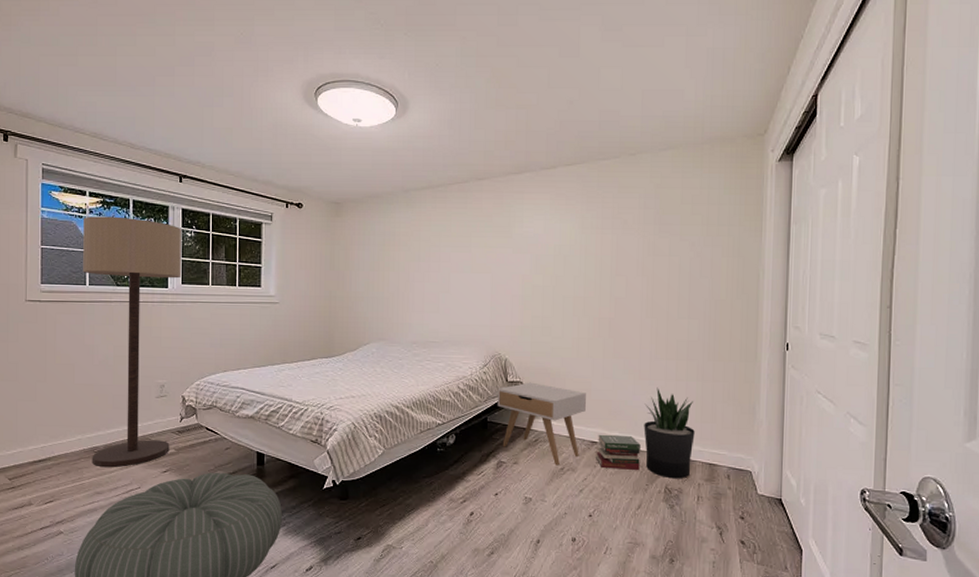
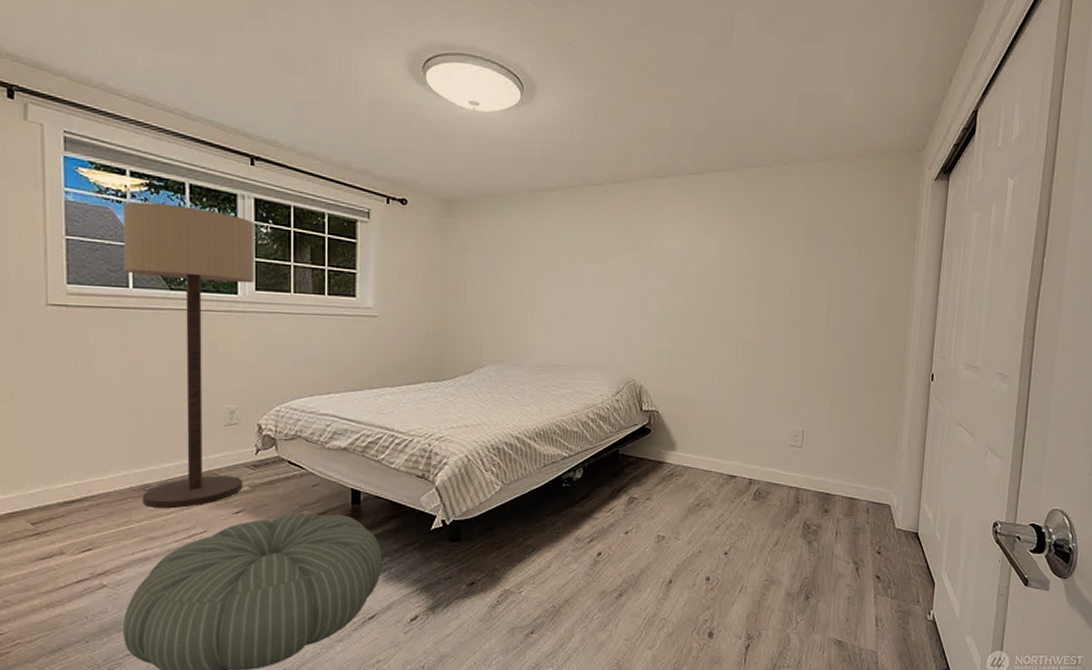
nightstand: present [497,382,586,466] -> none [630,411,726,501]
books: present [596,434,641,470] -> none [734,467,781,505]
planter: present [644,387,695,479] -> none [784,418,837,514]

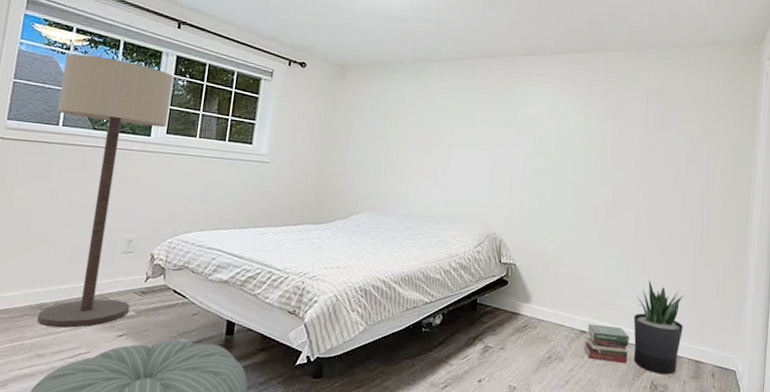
books: none [734,467,781,505] -> present [584,323,630,363]
planter: none [784,418,837,514] -> present [633,279,683,375]

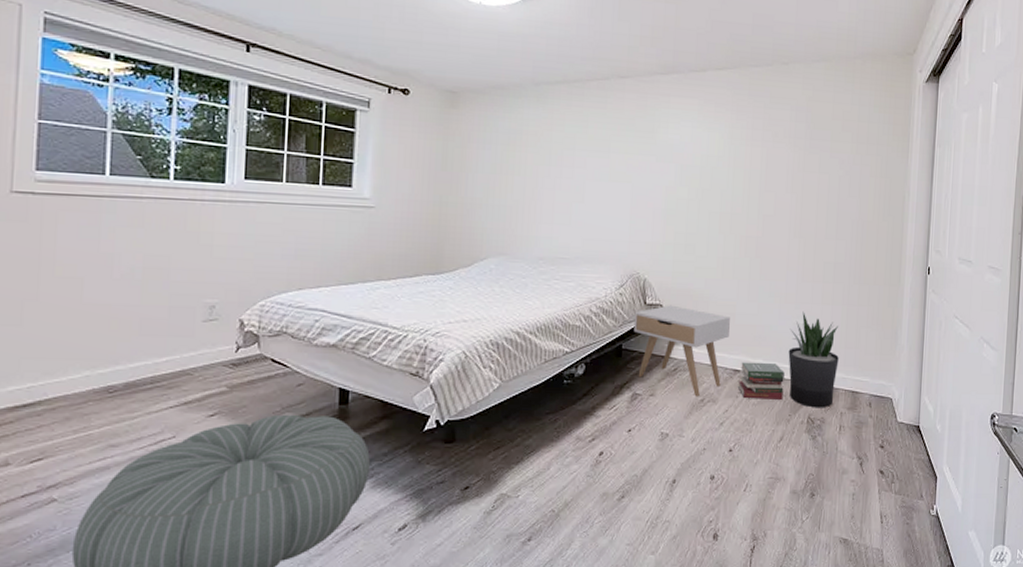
floor lamp: present [37,53,173,328] -> none [101,85,246,413]
nightstand: none [488,265,579,354] -> present [633,305,730,397]

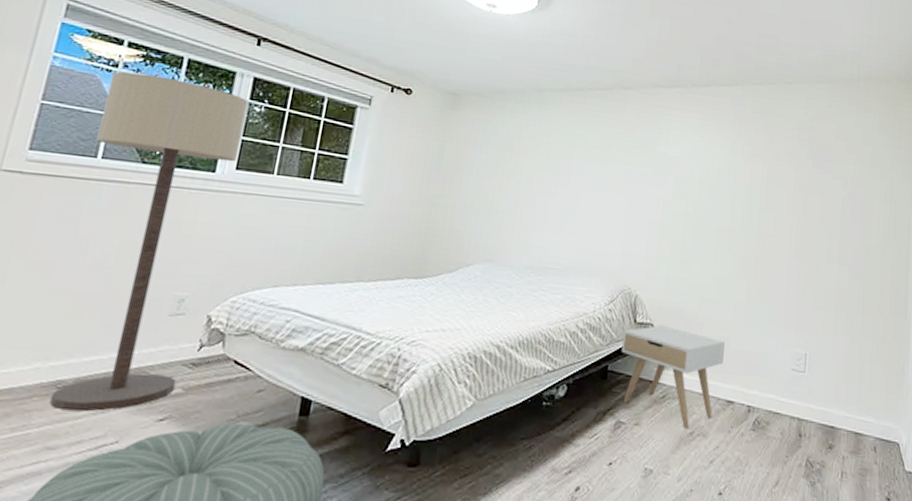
floor lamp: none [101,85,246,413] -> present [49,71,248,412]
books: present [738,362,785,400] -> none [731,392,782,438]
planter: present [788,311,839,408] -> none [786,339,841,450]

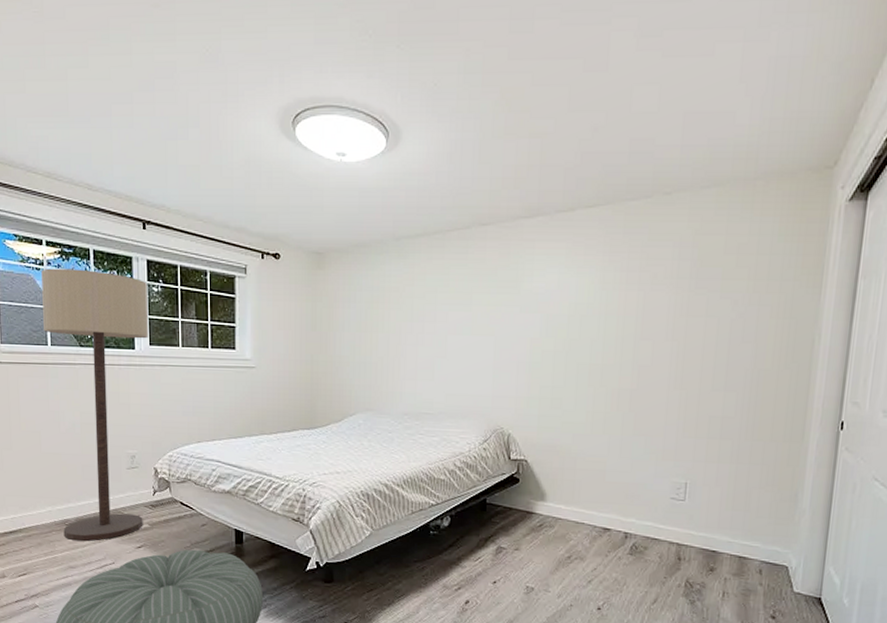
nightstand: present [621,325,725,429] -> none [497,460,600,554]

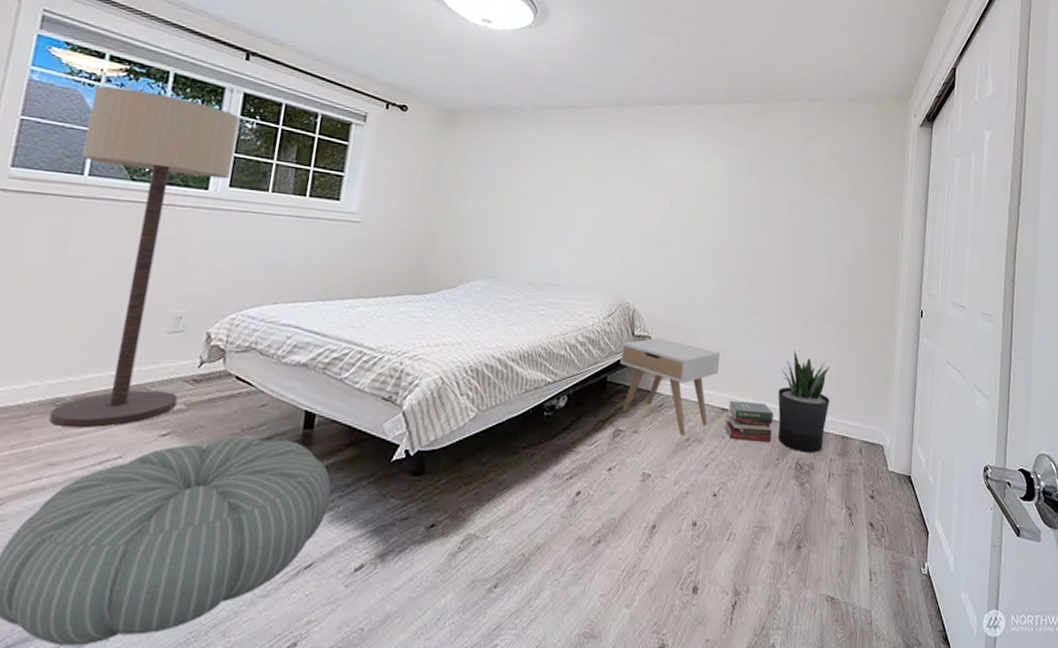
nightstand: none [497,460,600,554] -> present [619,337,720,436]
books: none [608,520,660,561] -> present [725,400,774,442]
planter: none [664,469,724,572] -> present [777,350,830,453]

